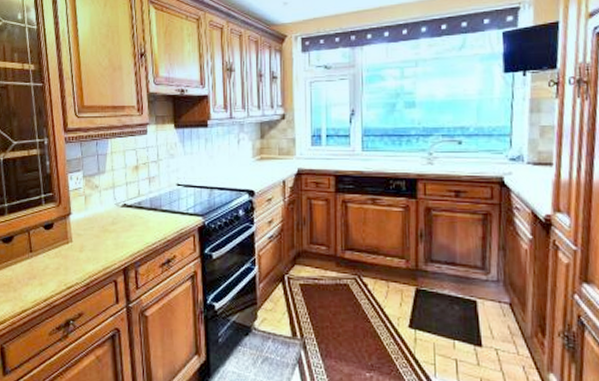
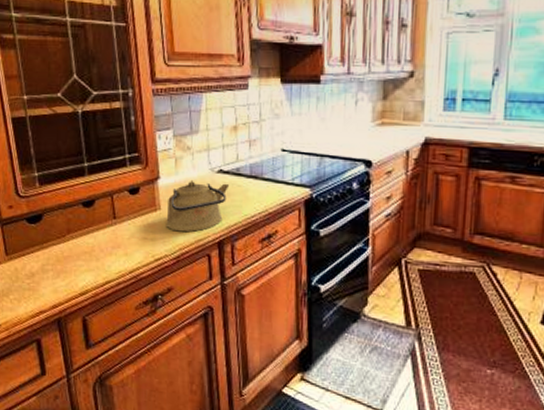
kettle: none [77,214,133,261] -> present [166,179,230,232]

